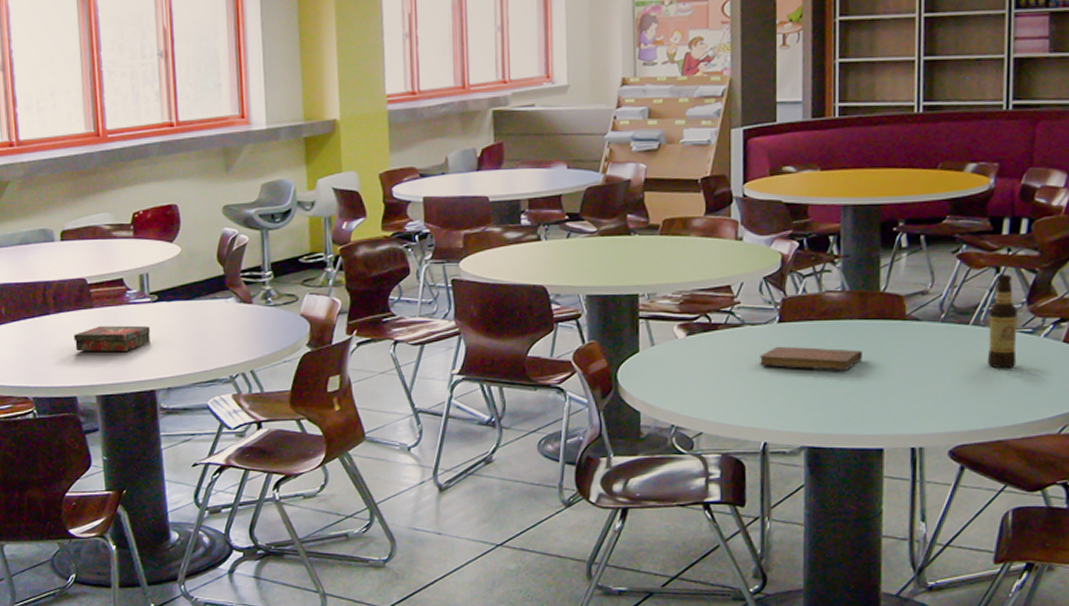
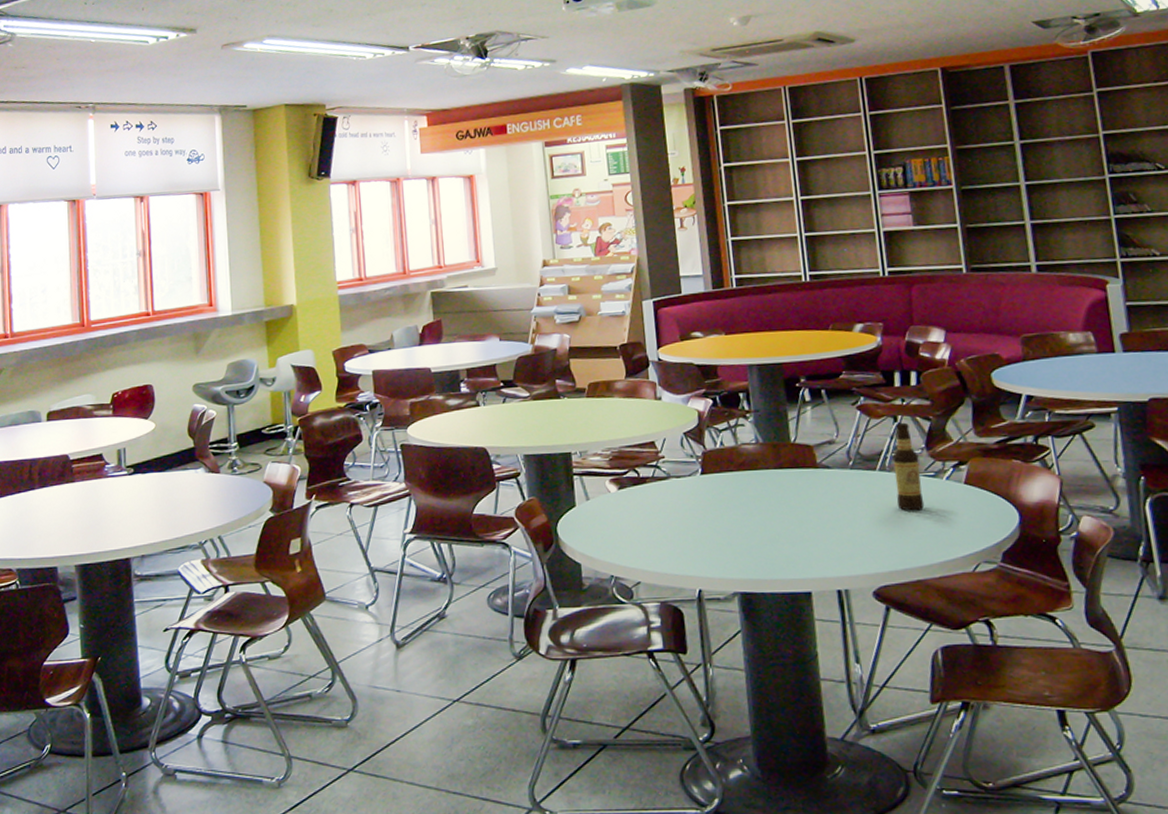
book: present [74,325,150,352] -> none [56,497,126,524]
notebook: present [760,346,862,370] -> none [687,496,782,518]

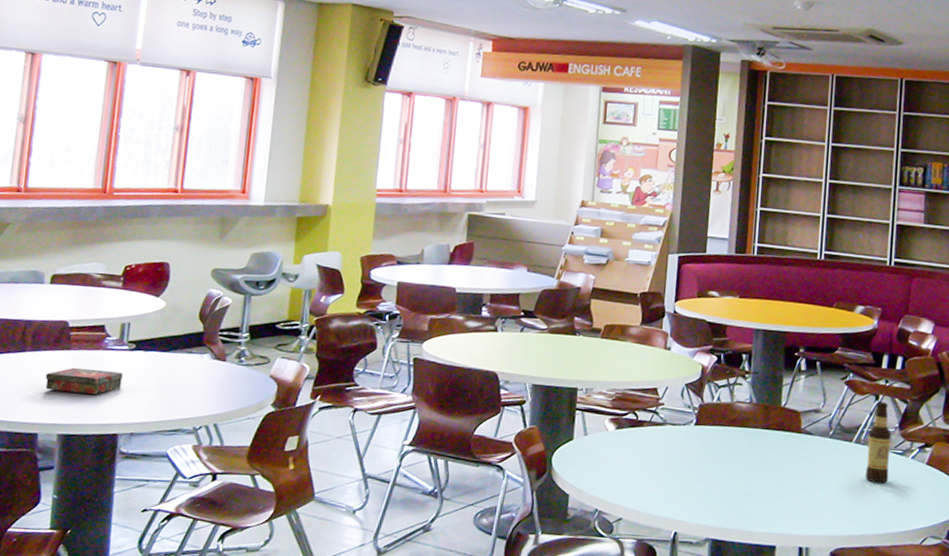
book: none [56,497,126,524] -> present [45,367,123,394]

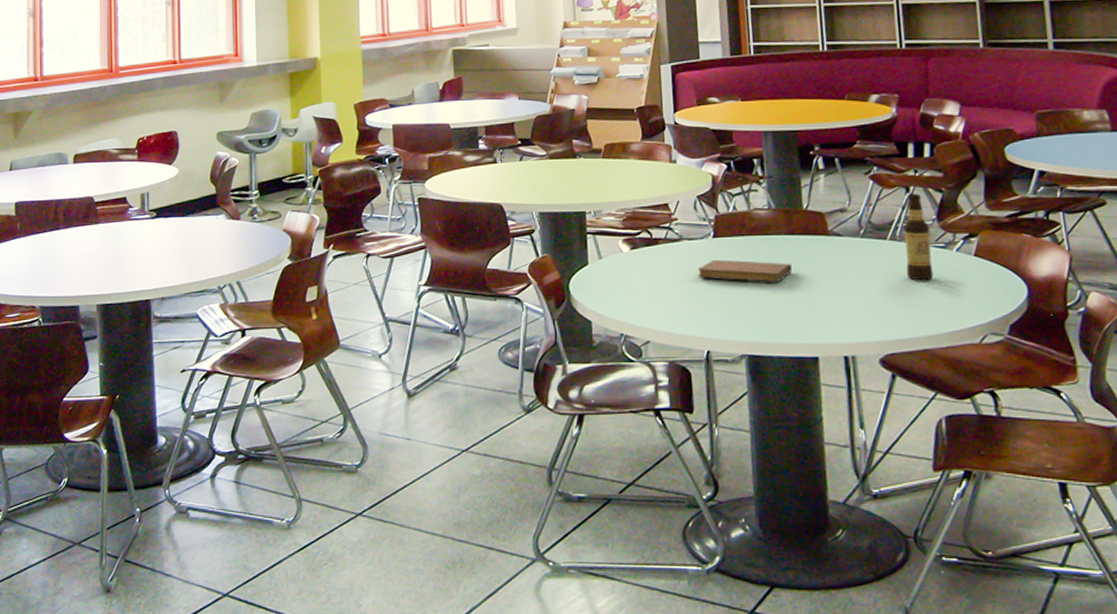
book: present [45,367,123,394] -> none [80,239,148,264]
notebook: none [677,446,763,473] -> present [698,259,792,282]

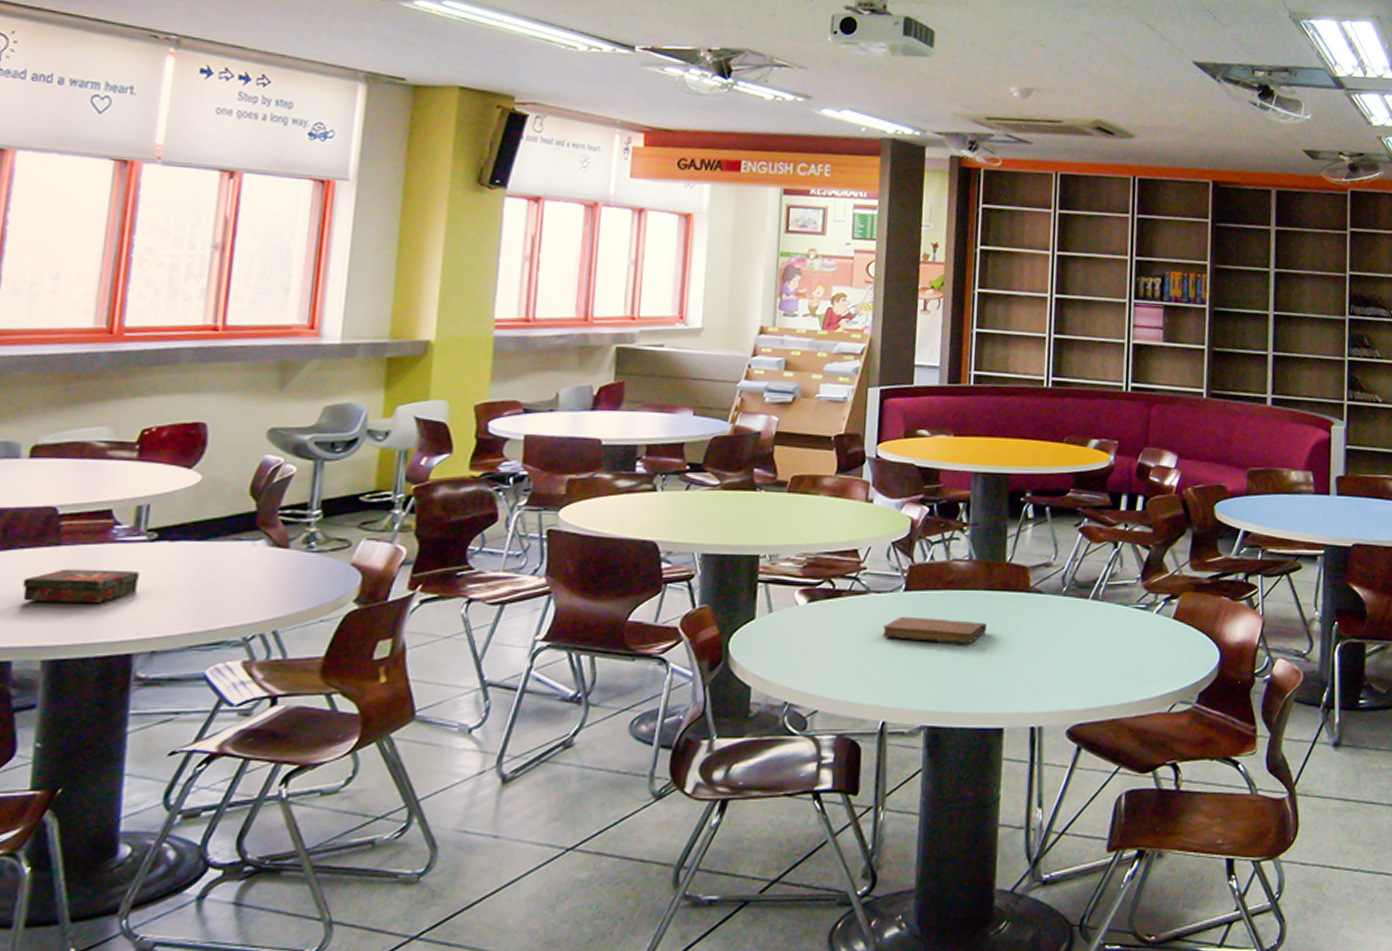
book: none [80,239,148,264] -> present [22,568,139,603]
bottle: present [903,193,934,281] -> none [1104,549,1133,645]

